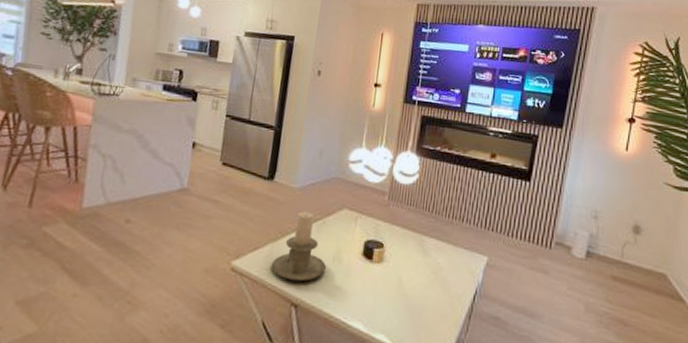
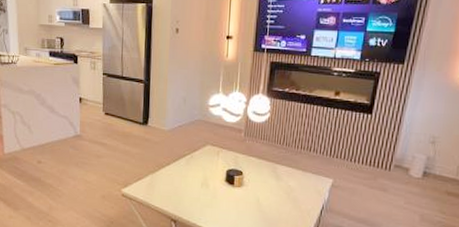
candle holder: present [271,211,327,282] -> none [152,149,197,203]

